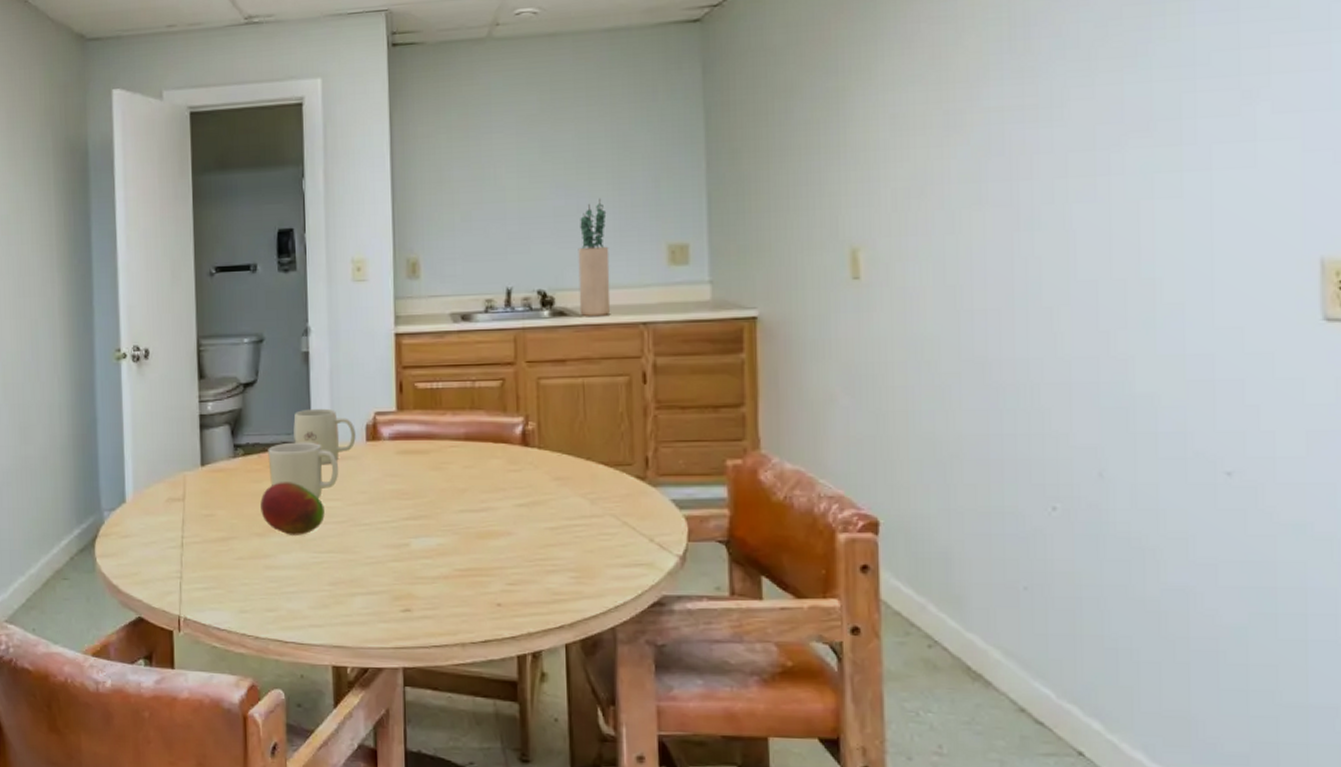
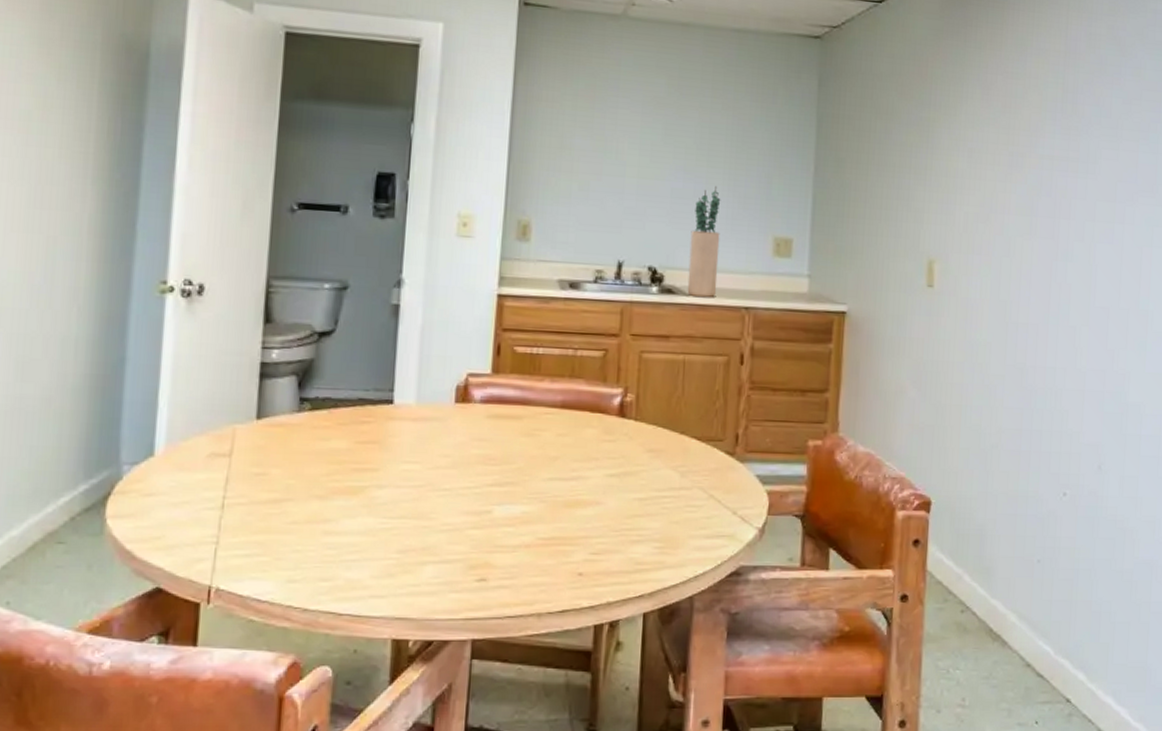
fruit: present [260,482,325,535] -> none [325,441,401,499]
mug: present [268,442,339,498] -> none [339,399,422,460]
mug: present [293,408,356,465] -> none [372,365,444,425]

